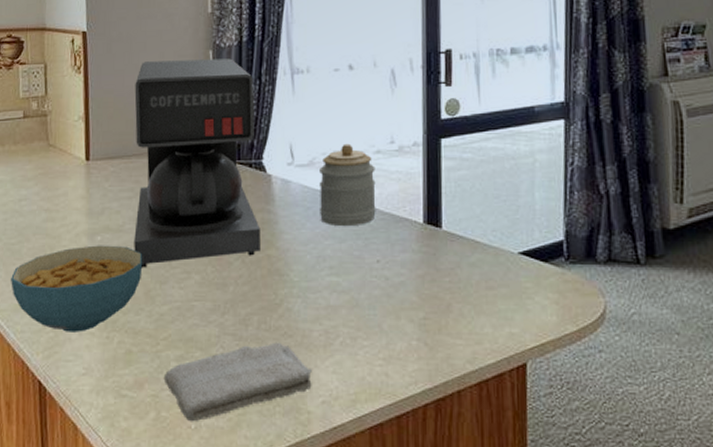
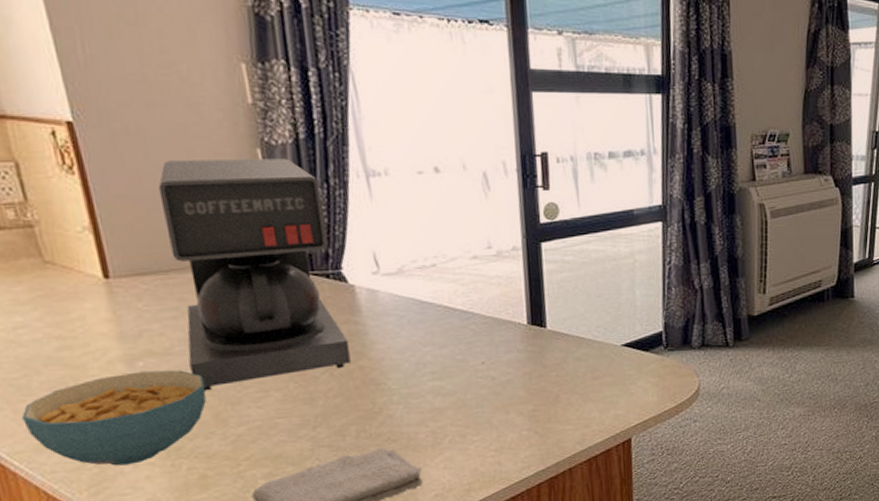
jar: present [318,143,376,227] -> none [409,250,477,333]

